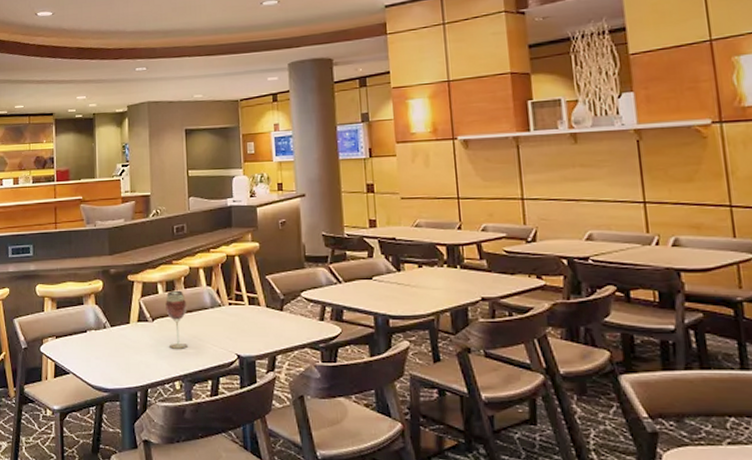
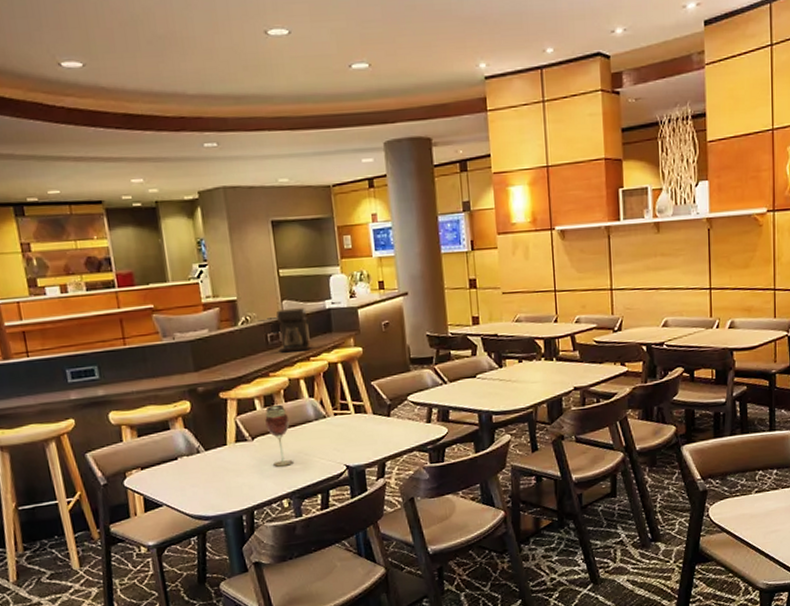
coffee maker: none [182,204,213,244] -> present [276,308,312,353]

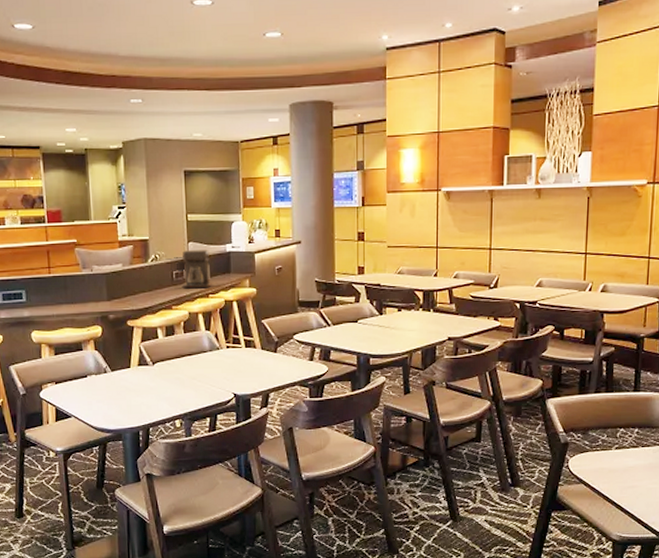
wineglass: present [265,404,293,467] -> none [165,335,187,390]

